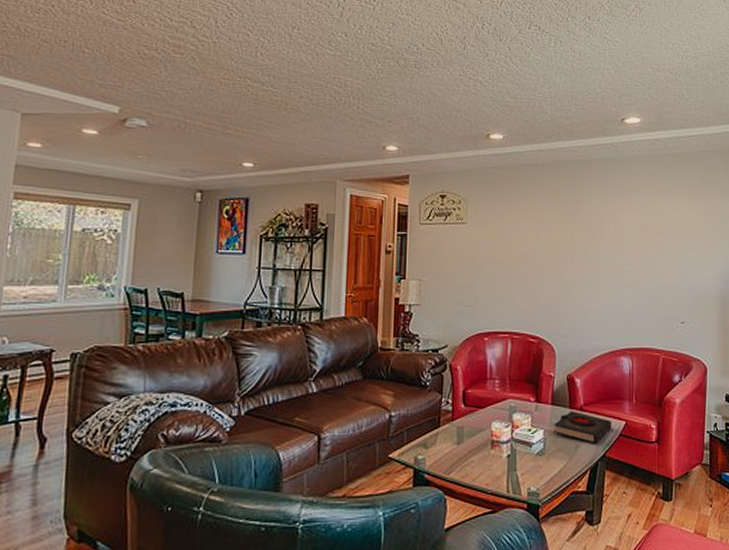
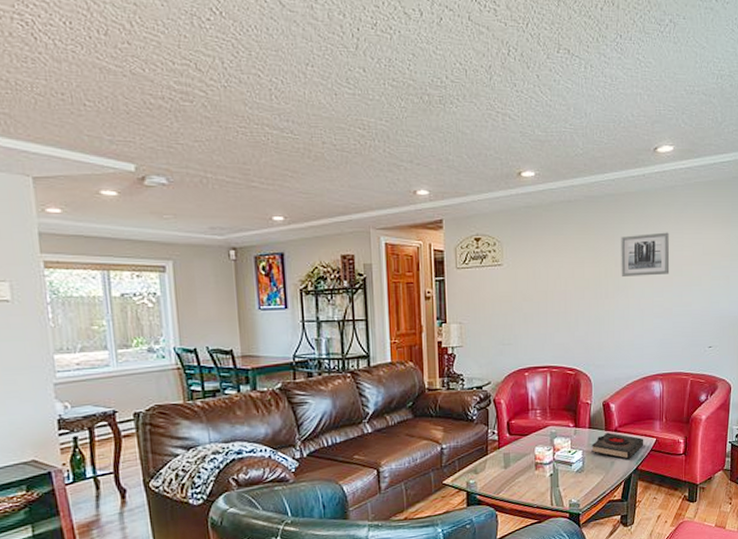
wall art: none [588,200,638,244] -> present [621,232,670,276]

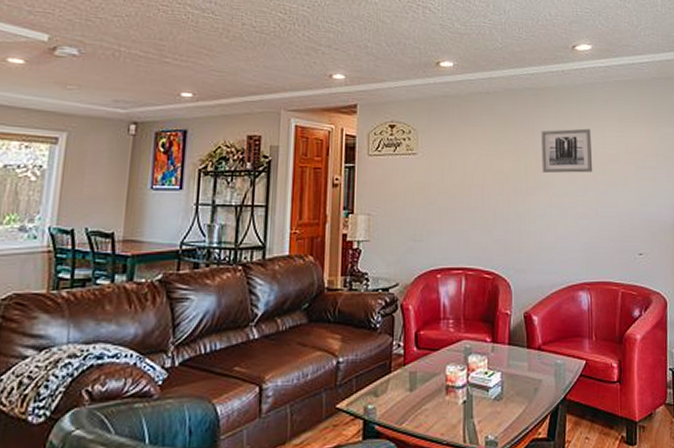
book: present [591,432,644,459] -> none [511,351,572,386]

